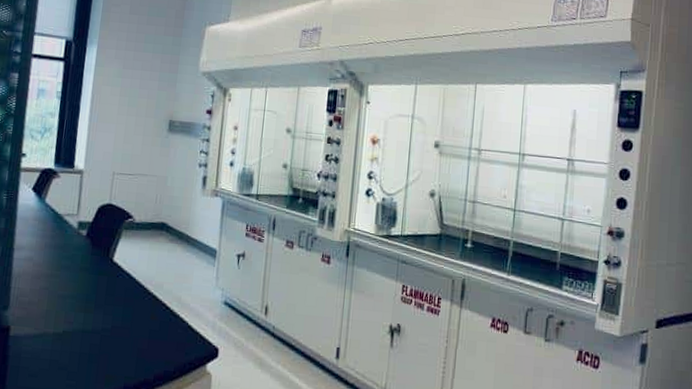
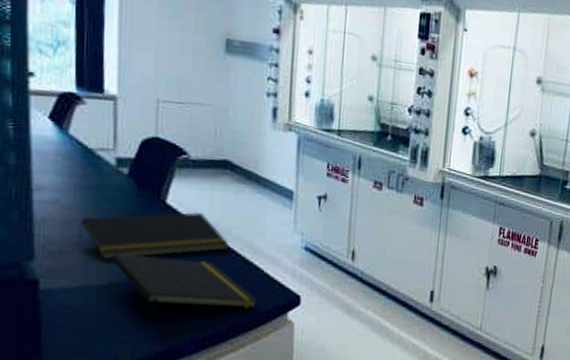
notepad: none [44,268,161,310] -> present [79,211,229,260]
notepad: none [66,304,182,371] -> present [111,253,258,325]

